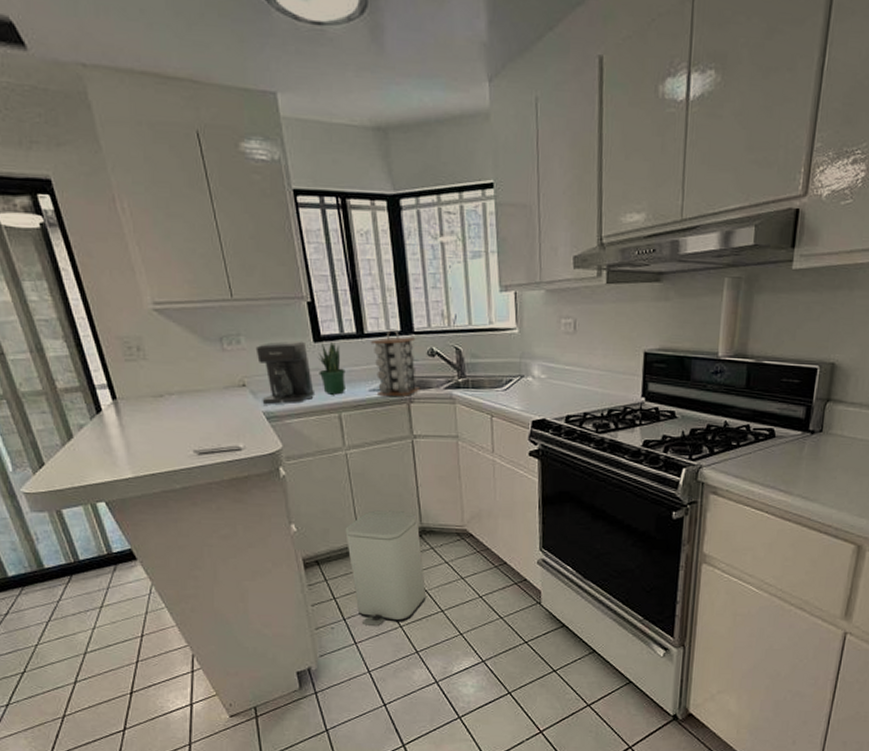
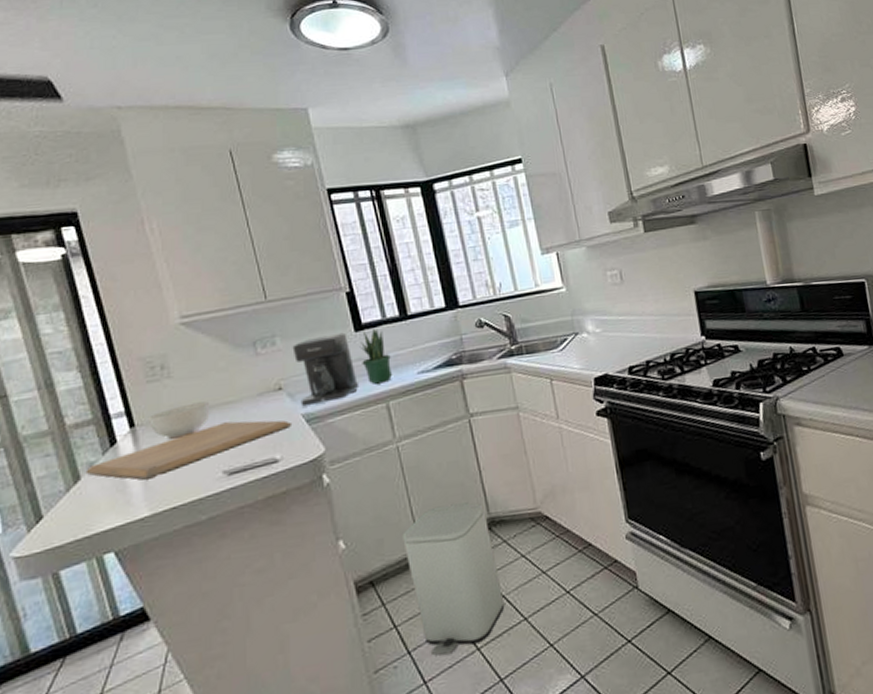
chopping board: none [77,408,255,447] -> present [85,420,293,480]
bowl: none [127,386,182,415] -> present [147,401,210,439]
spice rack: present [371,329,421,397] -> none [416,306,472,377]

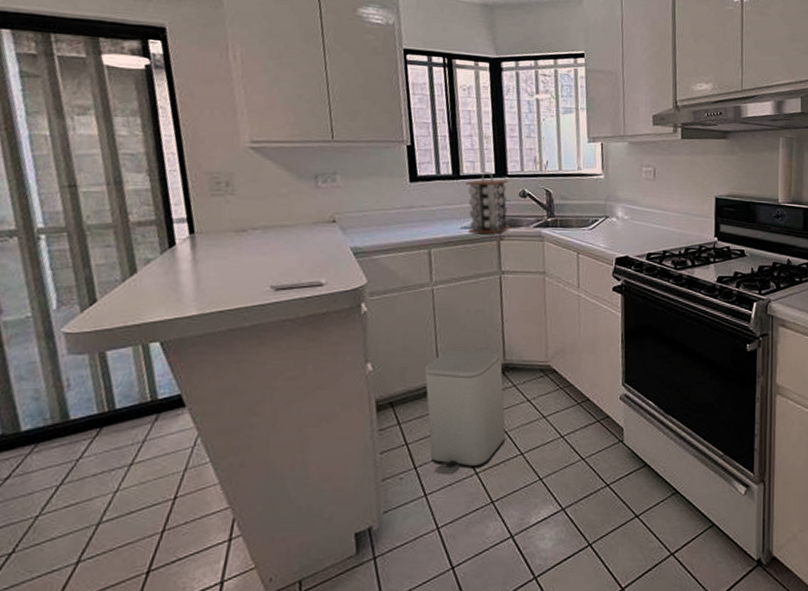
chopping board: present [85,420,293,480] -> none [142,243,341,282]
bowl: present [147,401,210,439] -> none [207,221,268,250]
coffee maker: present [292,332,360,407] -> none [350,180,407,241]
planter: present [359,328,392,384] -> none [412,181,439,232]
spice rack: none [416,306,472,377] -> present [466,171,511,235]

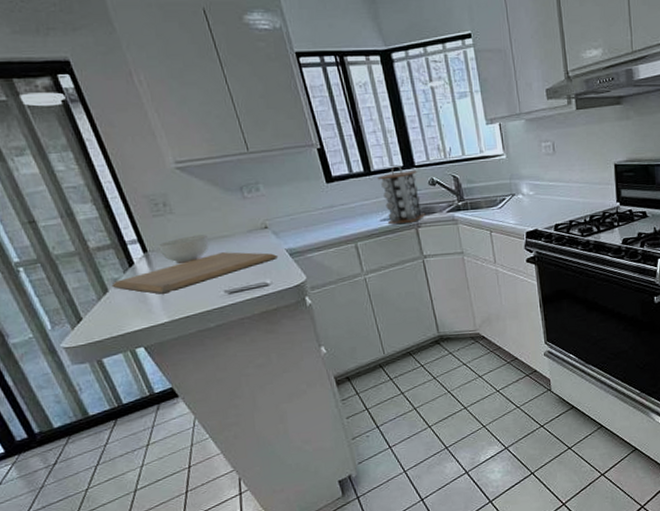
chopping board: none [142,243,341,282] -> present [111,252,279,294]
bowl: none [207,221,268,250] -> present [157,235,210,263]
pedal bin: present [424,346,506,475] -> none [371,323,450,431]

